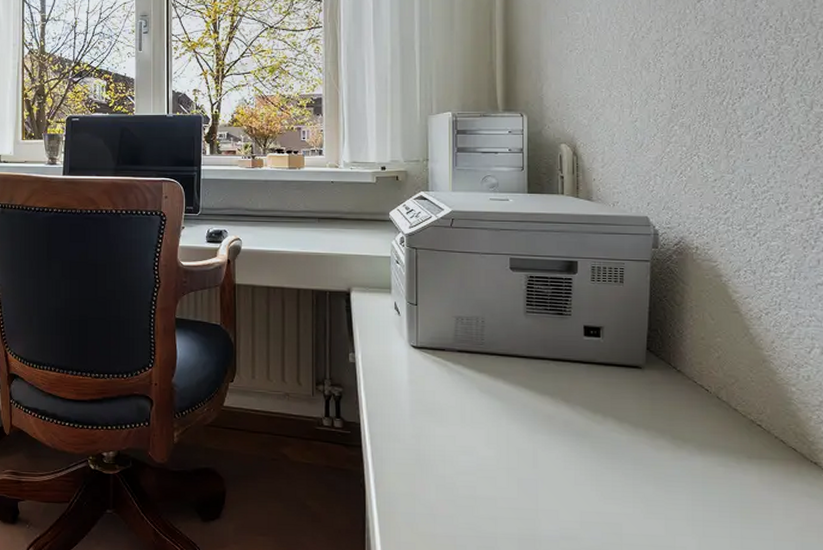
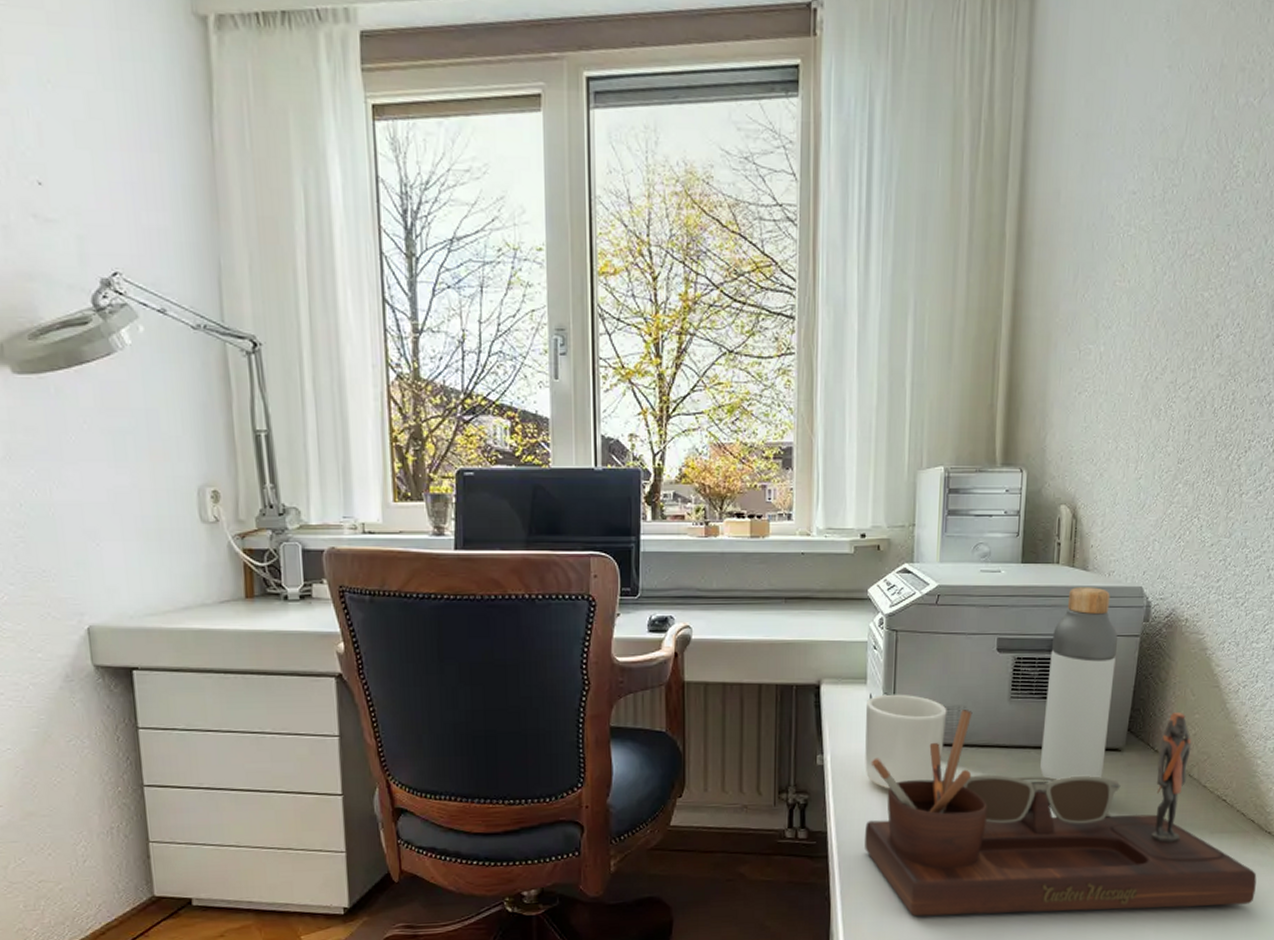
mug: none [391,303,466,389] -> present [864,694,947,789]
desk organizer: none [395,319,808,537] -> present [865,708,1257,917]
bottle: none [560,215,628,394] -> present [1040,587,1118,783]

